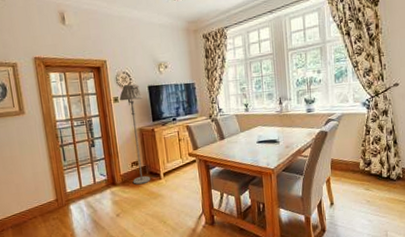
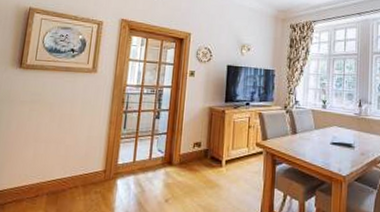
floor lamp: present [119,84,151,185] -> none [191,60,220,170]

